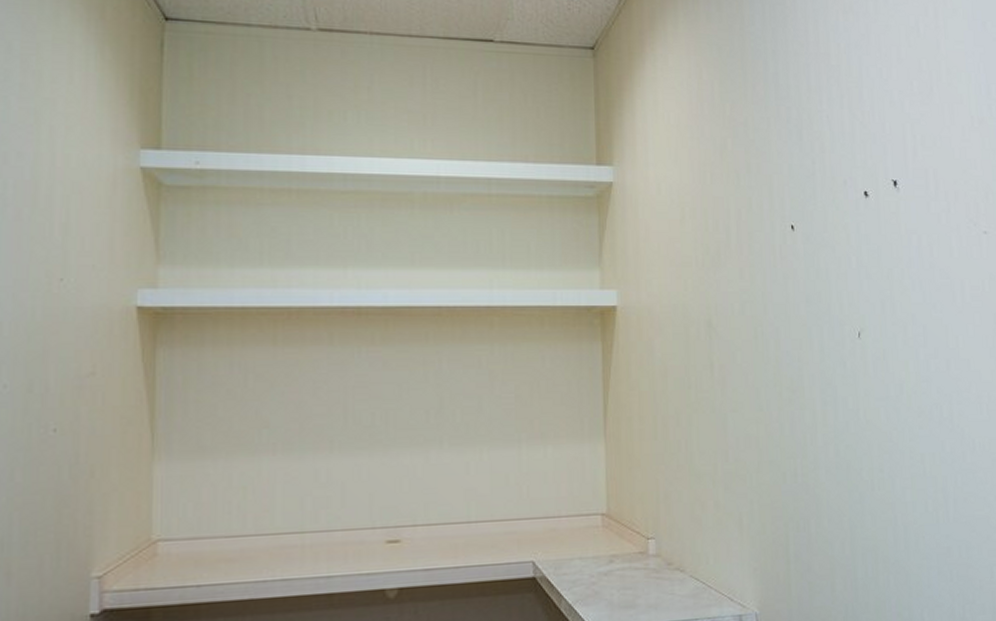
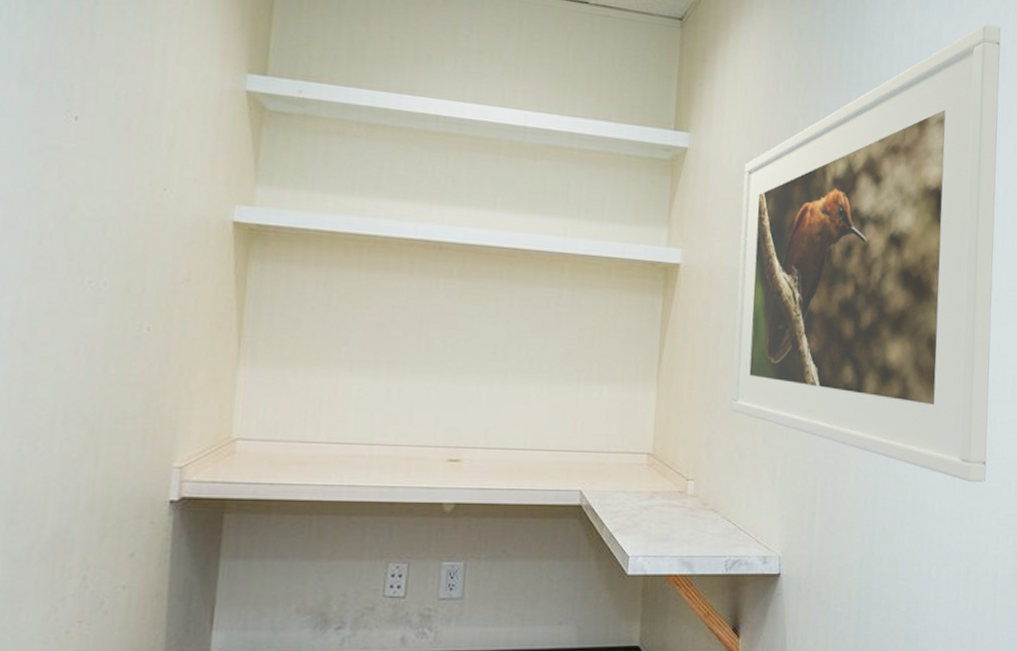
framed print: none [674,21,971,513] -> present [732,23,1001,483]

